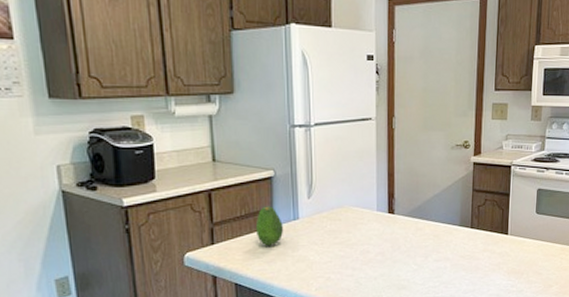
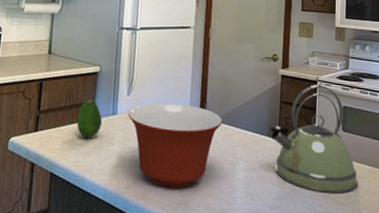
mixing bowl: none [311,202,413,285] -> present [128,103,223,188]
kettle: none [461,169,551,274] -> present [269,84,359,193]

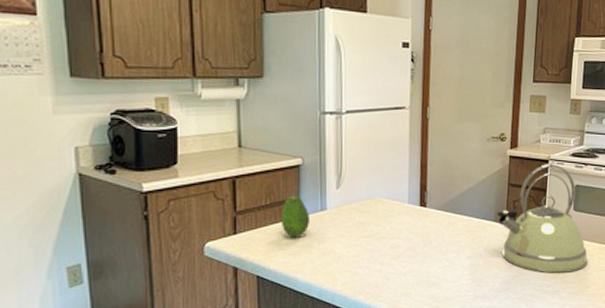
mixing bowl: present [128,103,223,188] -> none [339,194,446,281]

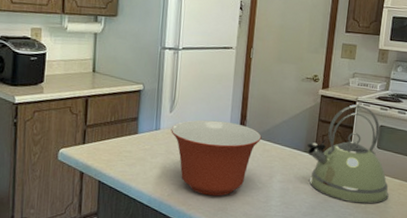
fruit: present [280,195,311,238] -> none [121,115,146,151]
mixing bowl: none [339,194,446,281] -> present [171,119,262,197]

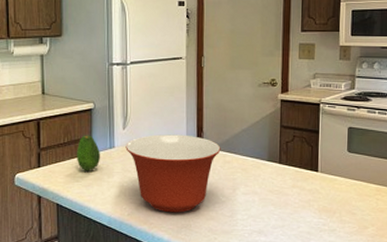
fruit: none [121,115,146,151] -> present [76,135,101,171]
kettle: present [306,104,389,204] -> none [269,107,366,212]

